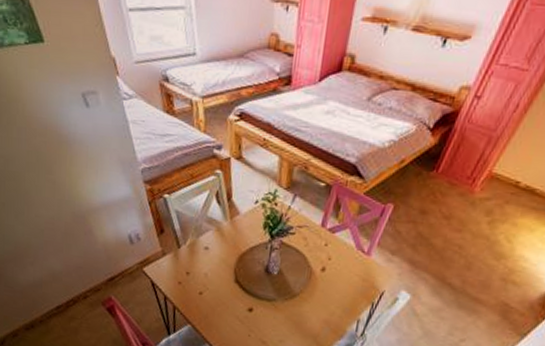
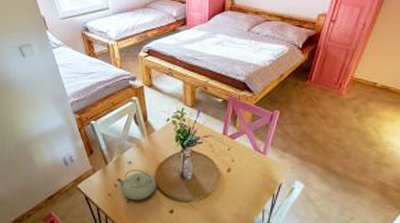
teapot: none [189,256,237,293] -> present [116,169,157,200]

